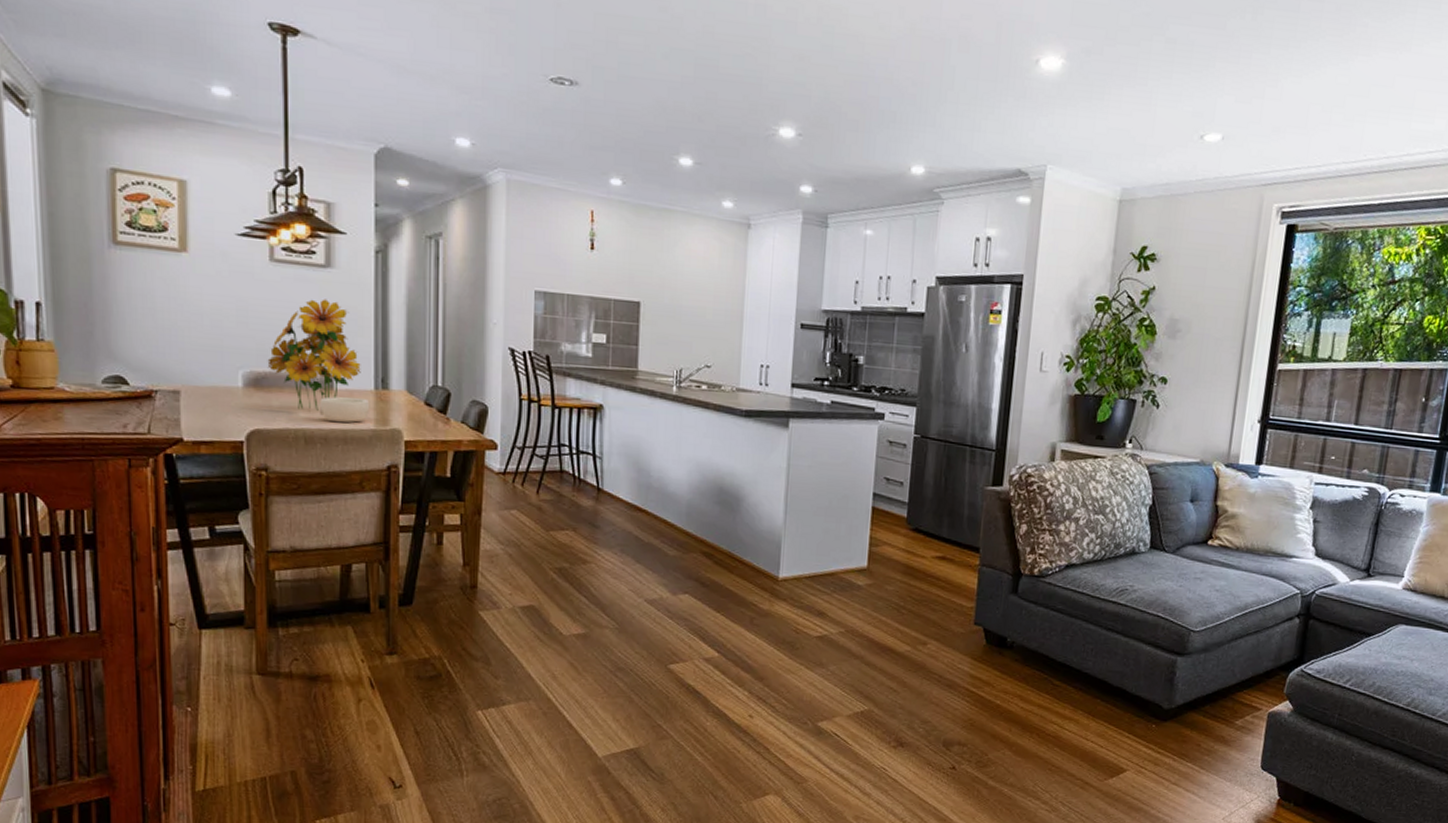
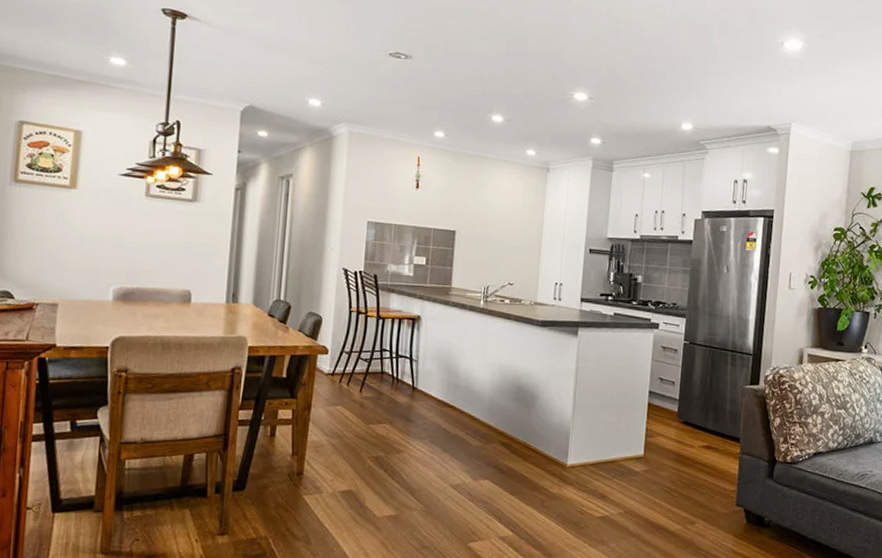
flower bouquet: present [267,299,361,411] -> none [135,227,216,321]
bowl: present [318,397,370,423] -> none [176,309,221,331]

